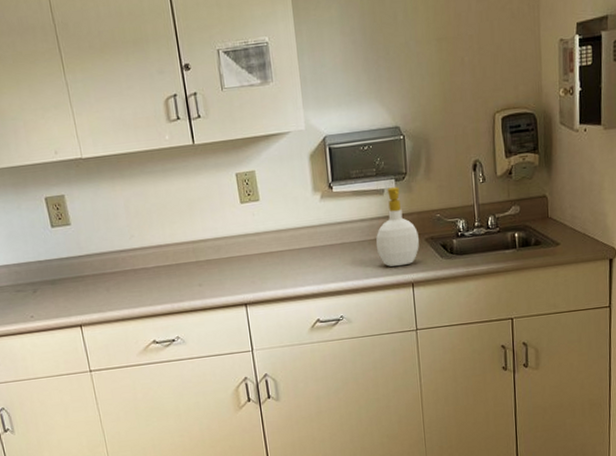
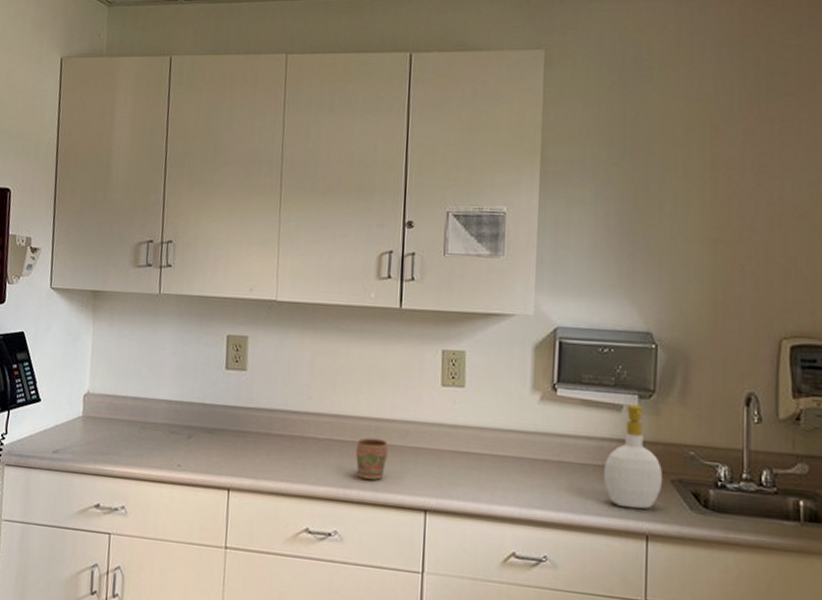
mug: none [180,256,208,292] -> present [355,437,388,480]

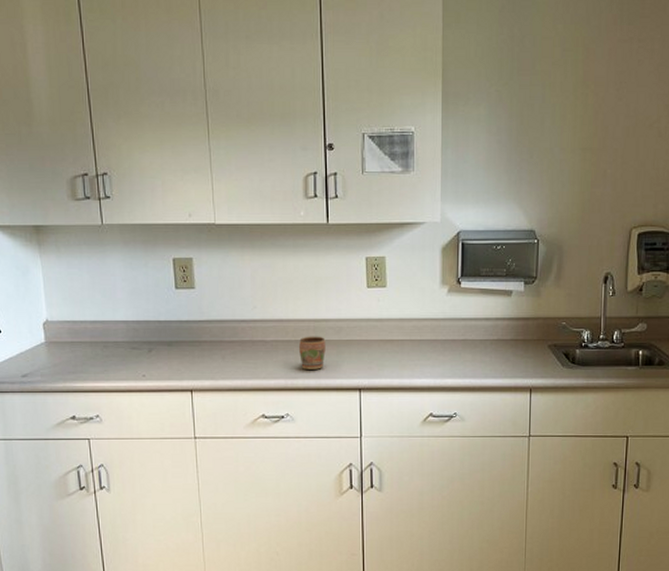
soap bottle: present [603,404,663,509] -> none [498,290,543,370]

